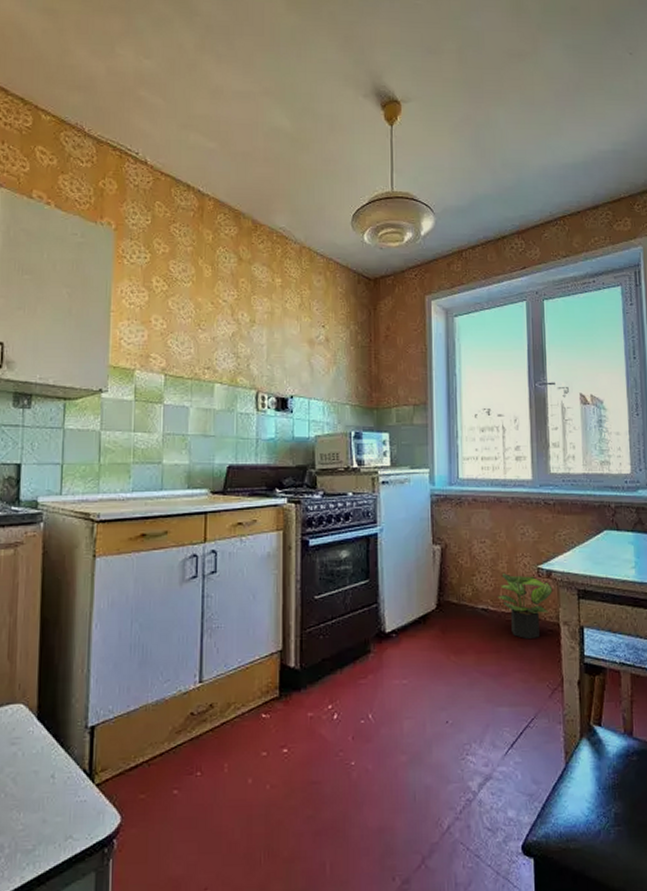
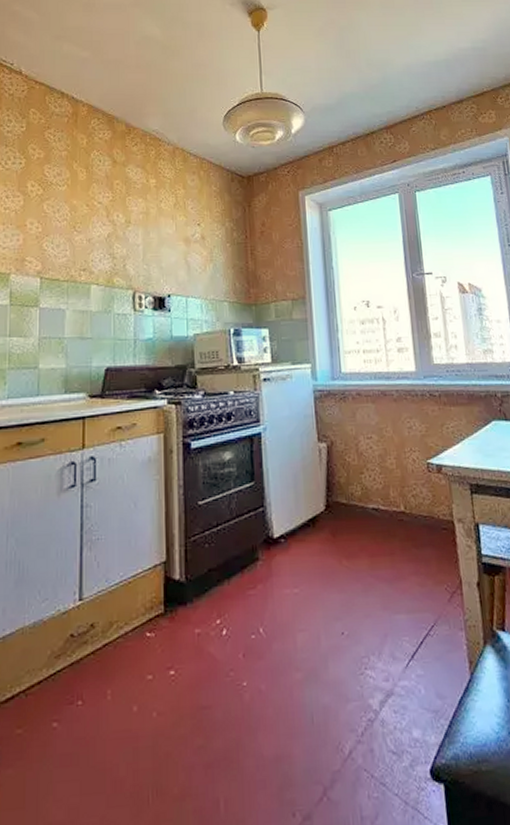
potted plant: present [497,572,553,640] -> none [387,469,445,540]

